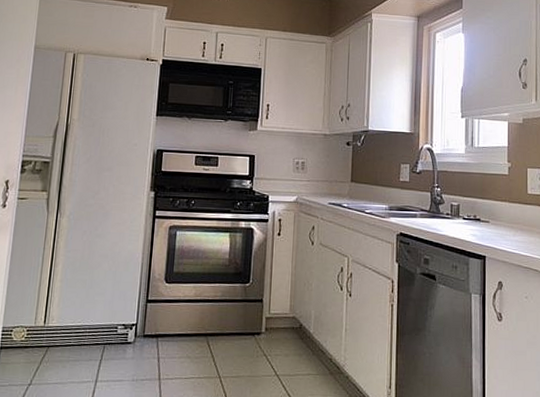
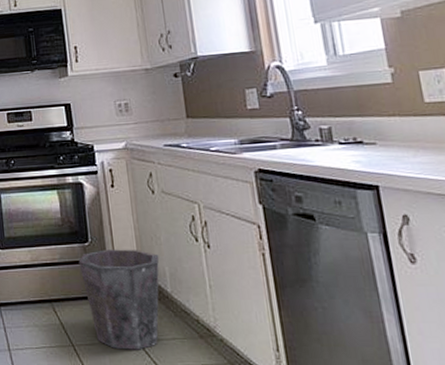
waste bin: none [237,291,308,384] -> present [78,249,160,350]

